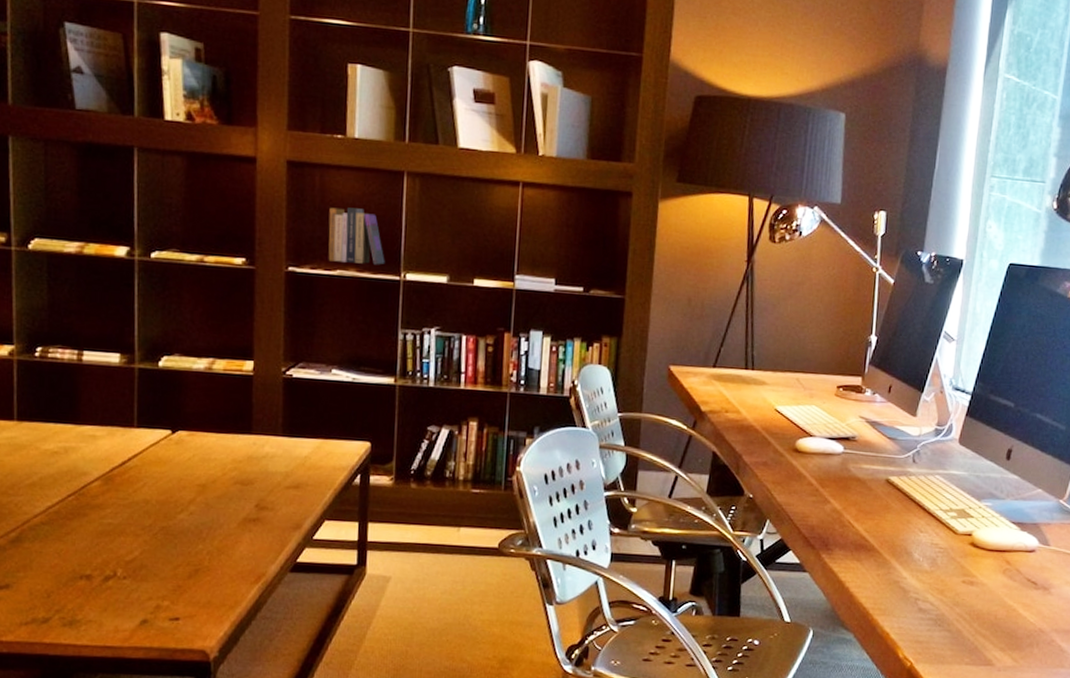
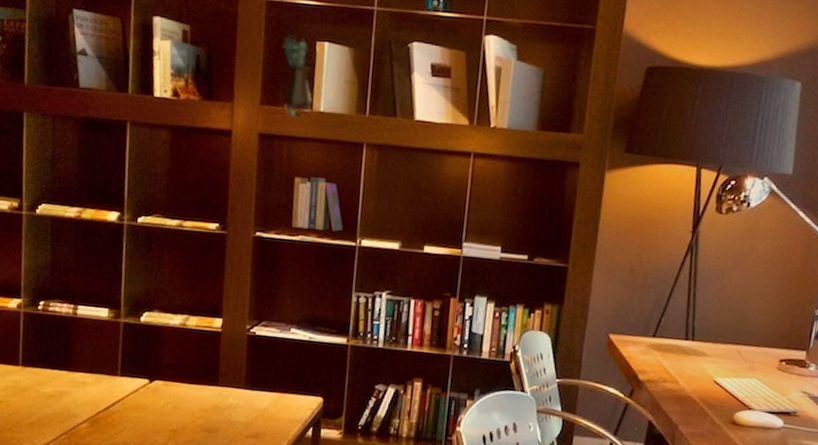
vase: none [308,54,347,146] -> present [281,33,313,119]

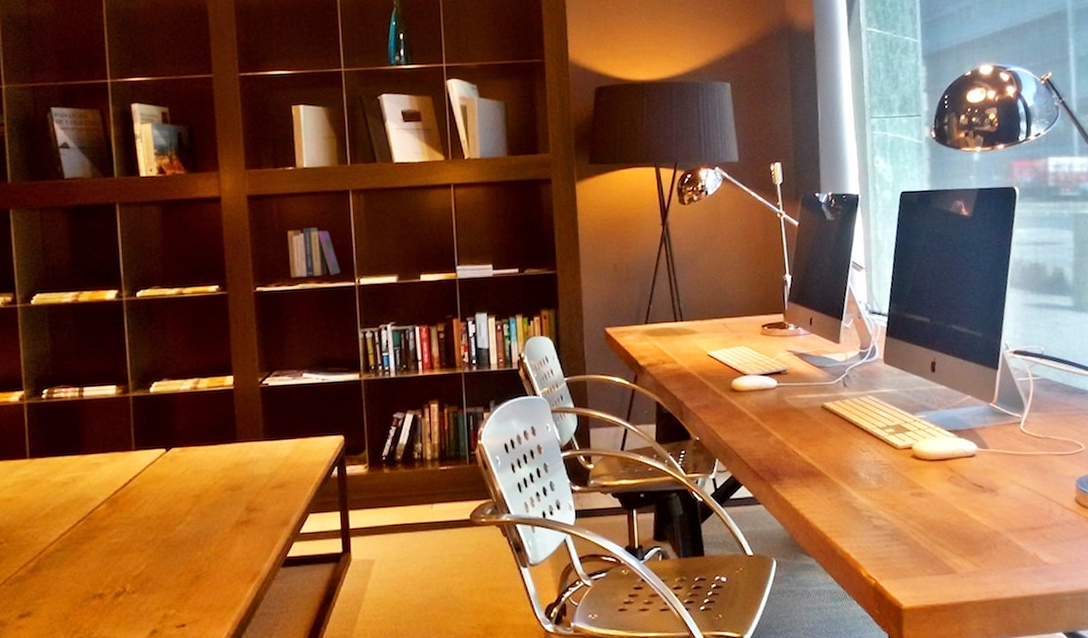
vase: present [281,33,313,119] -> none [259,102,296,178]

